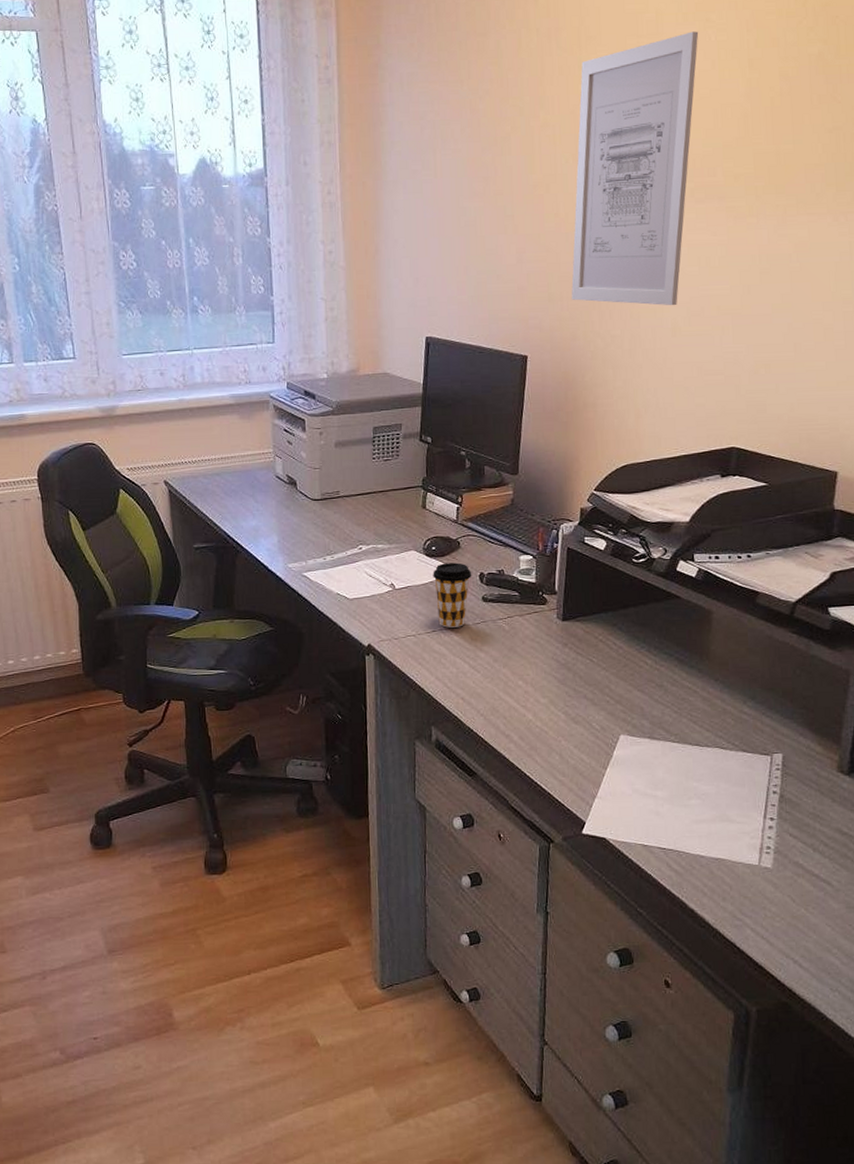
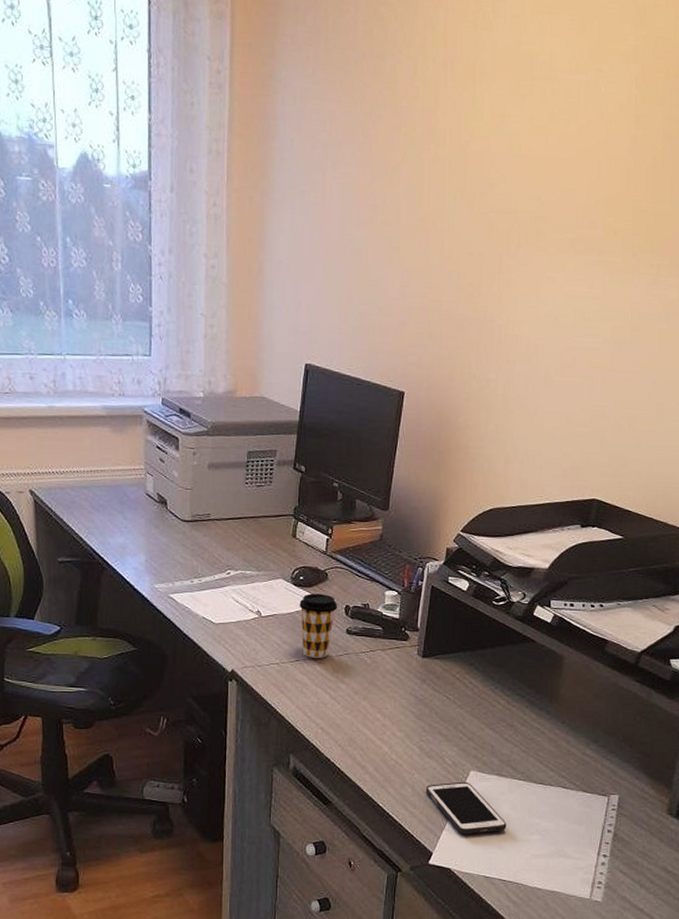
wall art: present [571,31,699,306] -> none [450,80,590,355]
cell phone: none [574,746,663,802] -> present [425,781,507,835]

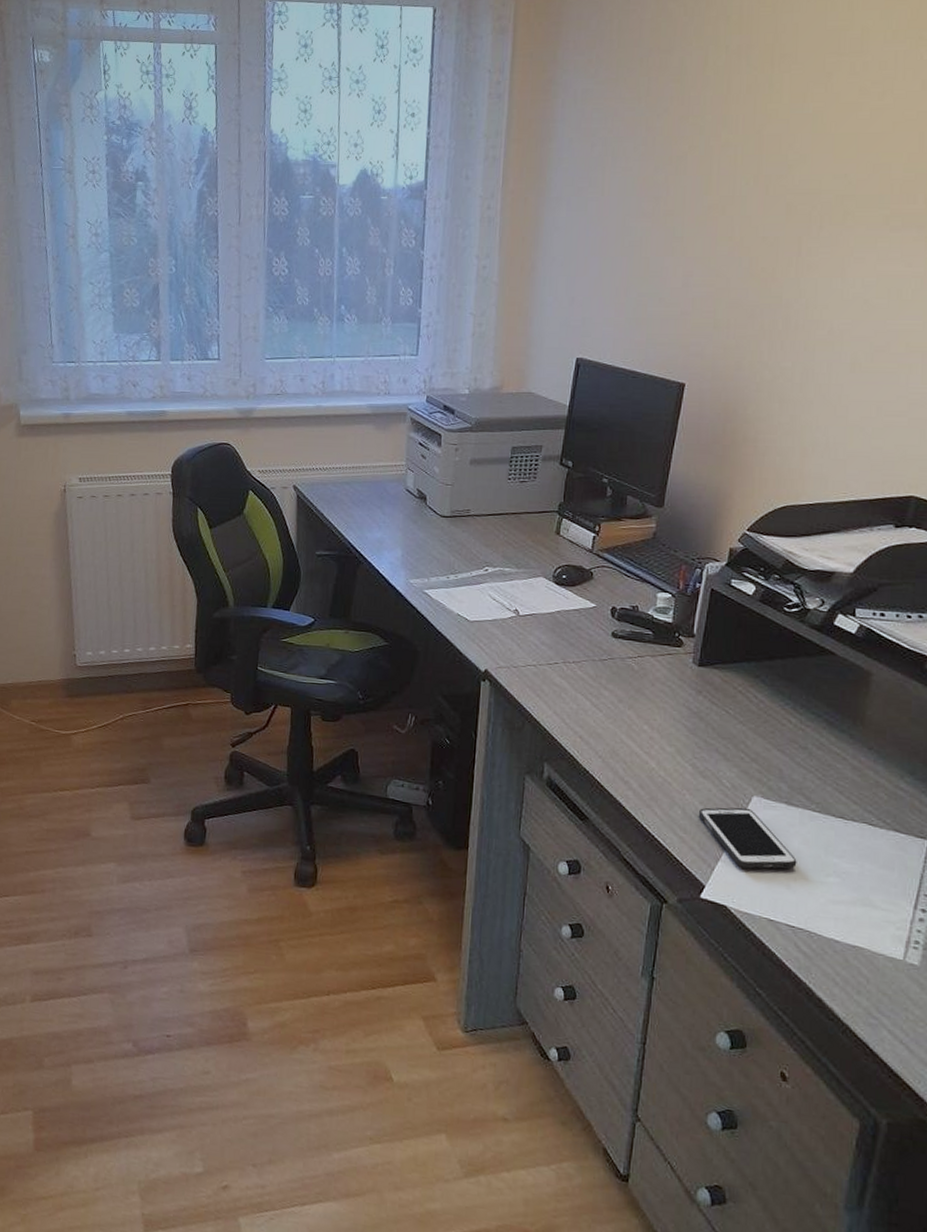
coffee cup: present [299,593,338,658] -> none [560,593,603,662]

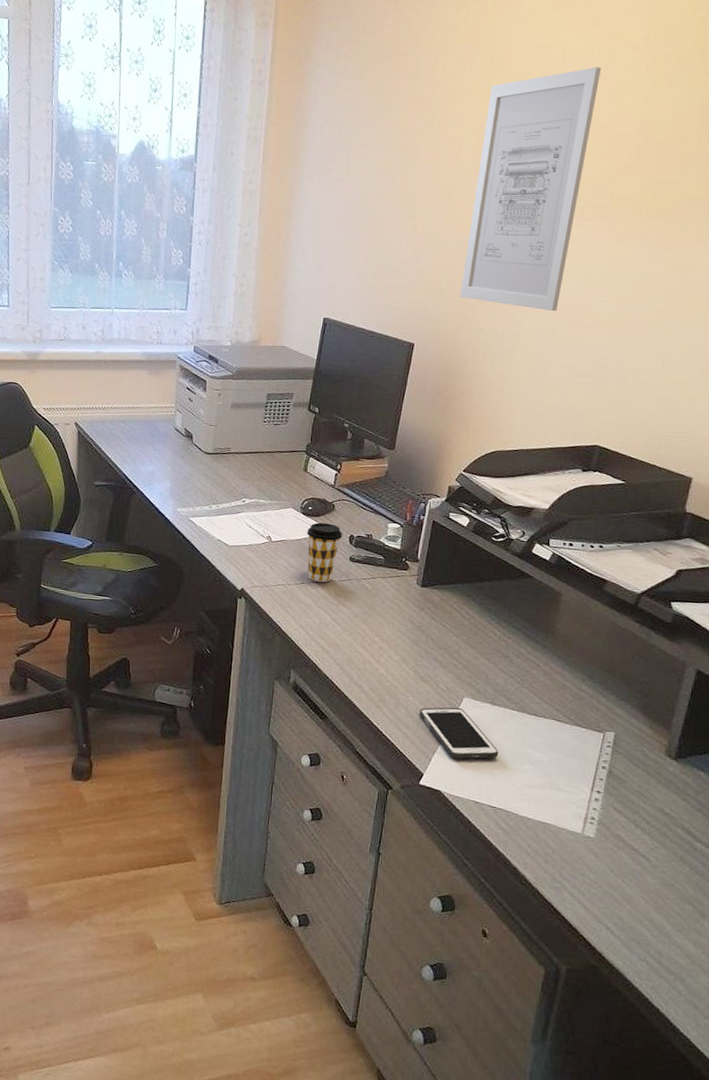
coffee cup: none [560,593,603,662] -> present [307,522,343,582]
wall art: none [739,49,909,340] -> present [459,67,602,312]

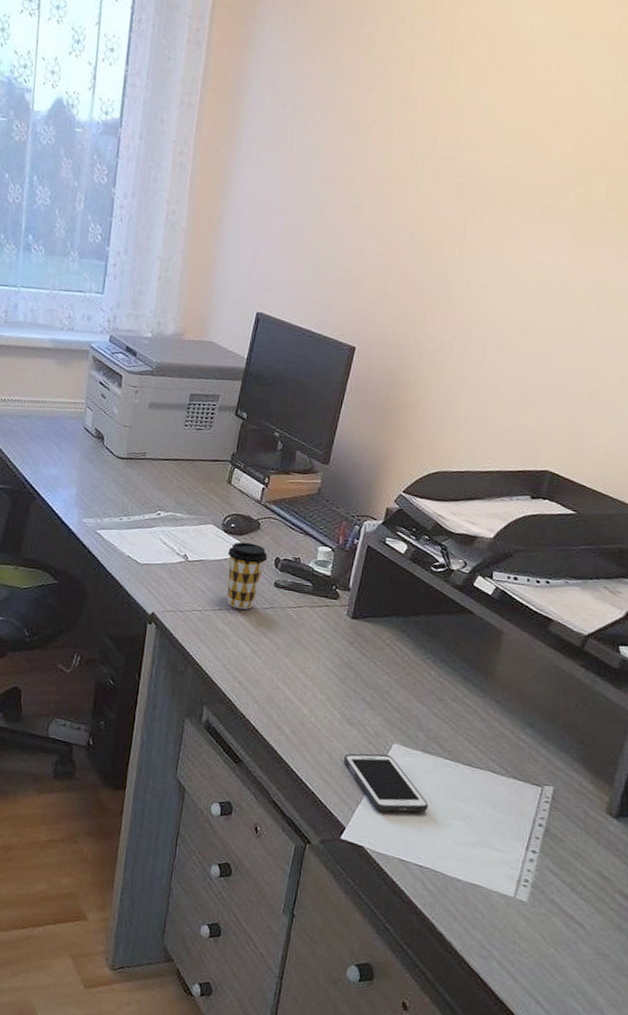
wall art: present [459,67,602,312] -> none [407,55,570,321]

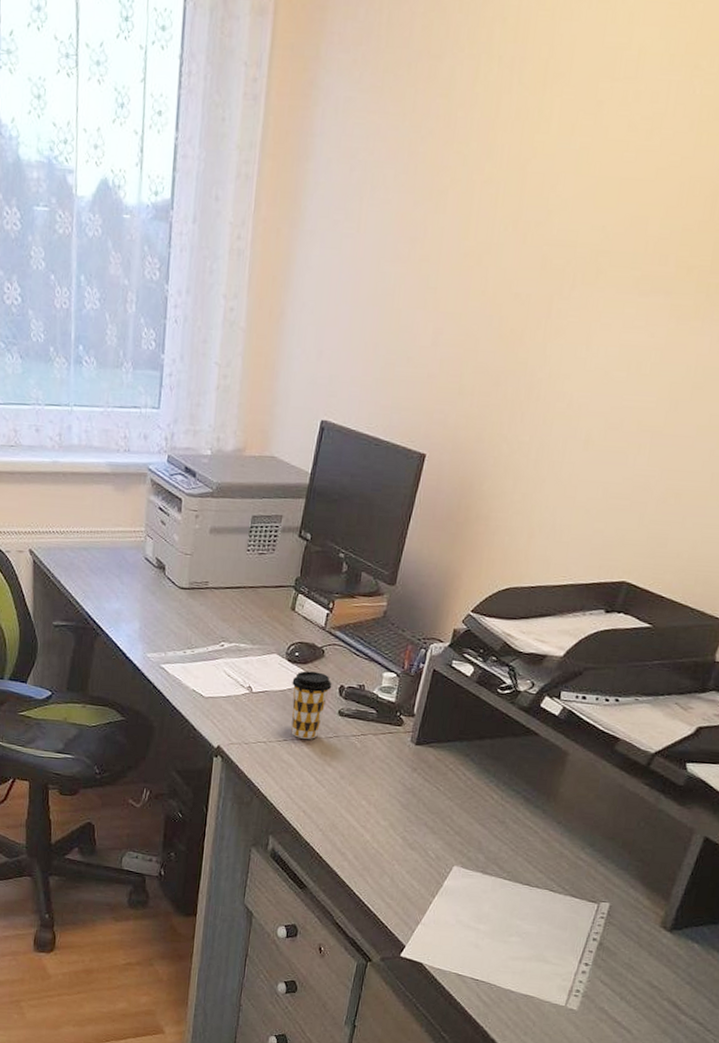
cell phone: present [343,753,429,812] -> none [404,876,486,931]

